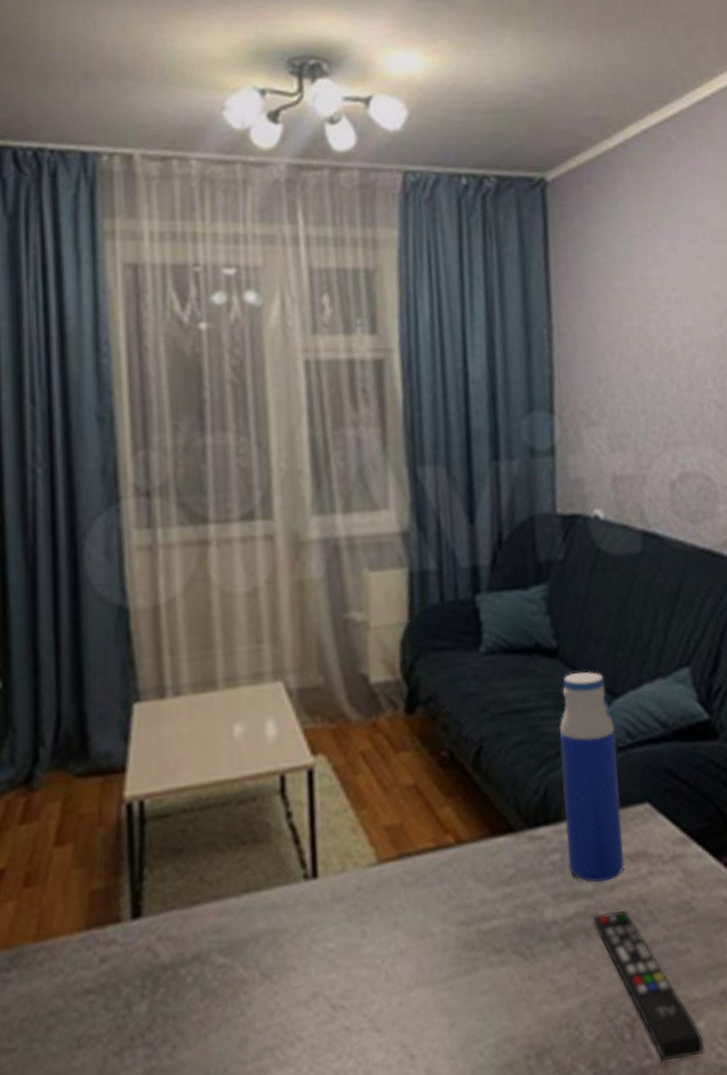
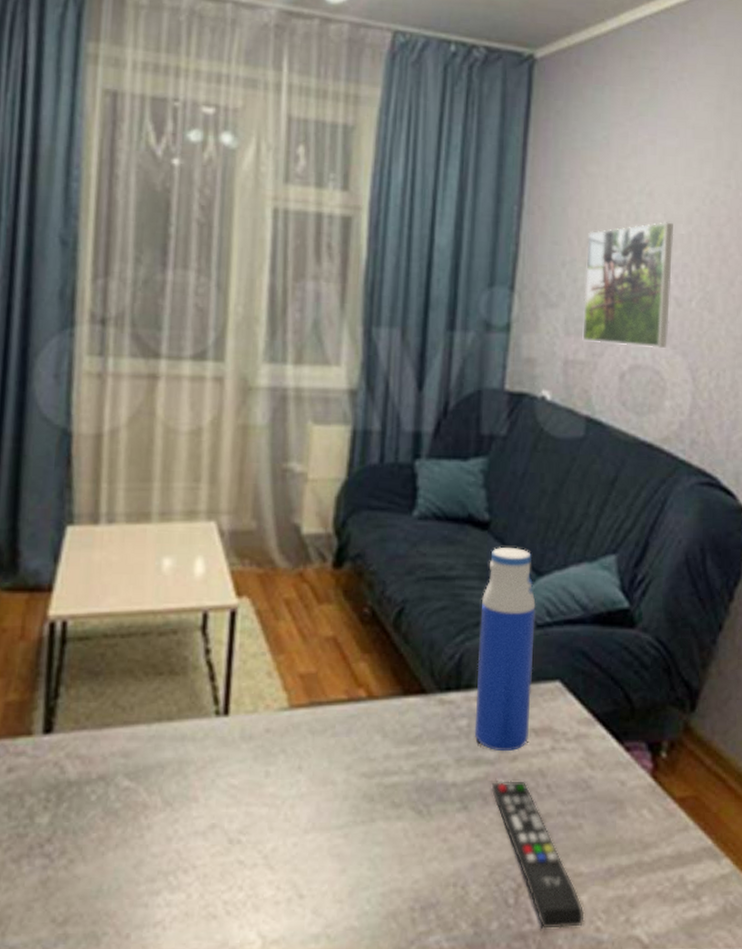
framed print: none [620,326,714,456] -> present [582,222,674,349]

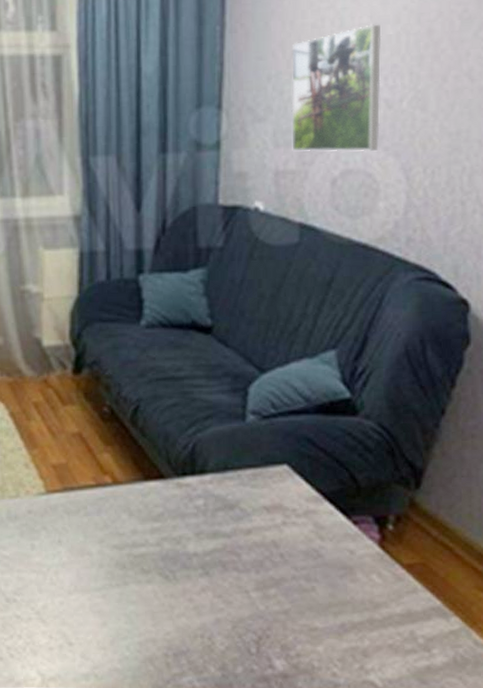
water bottle: present [474,546,536,752] -> none [209,348,262,526]
remote control: present [491,781,585,929] -> none [229,551,321,673]

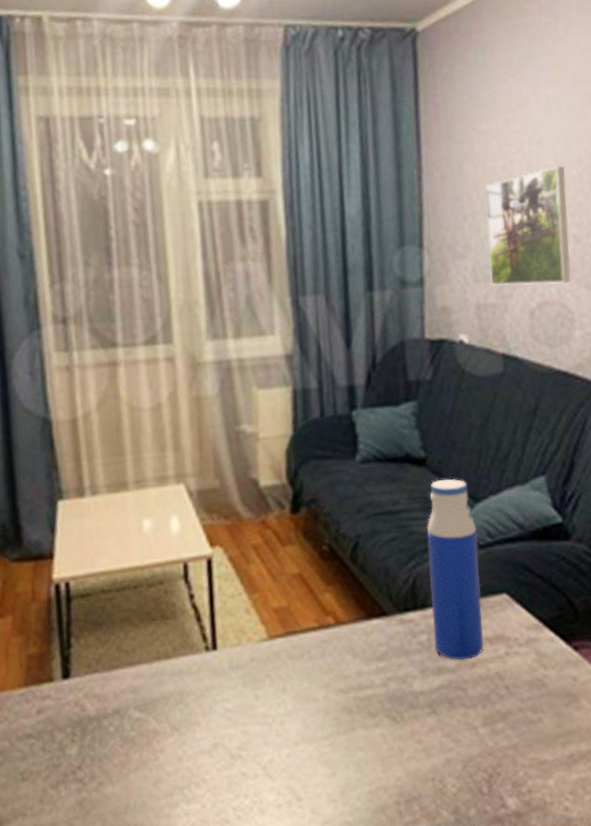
water bottle: none [209,348,262,526] -> present [426,479,484,660]

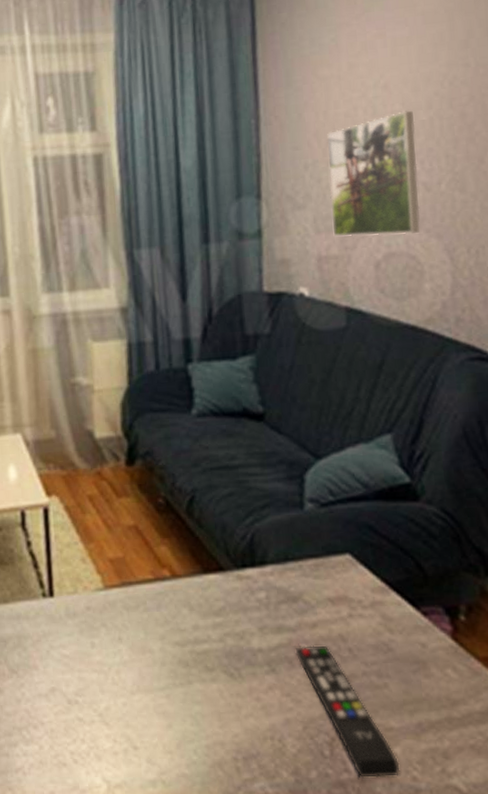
water bottle: present [426,479,484,660] -> none [265,435,325,620]
remote control: none [455,684,553,812] -> present [295,645,400,778]

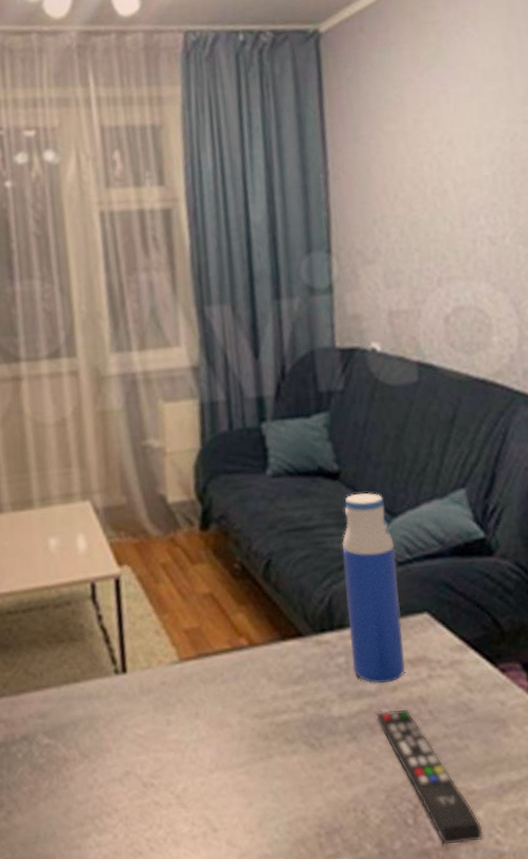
water bottle: none [265,435,325,620] -> present [341,493,405,683]
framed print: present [326,110,420,237] -> none [394,165,487,291]

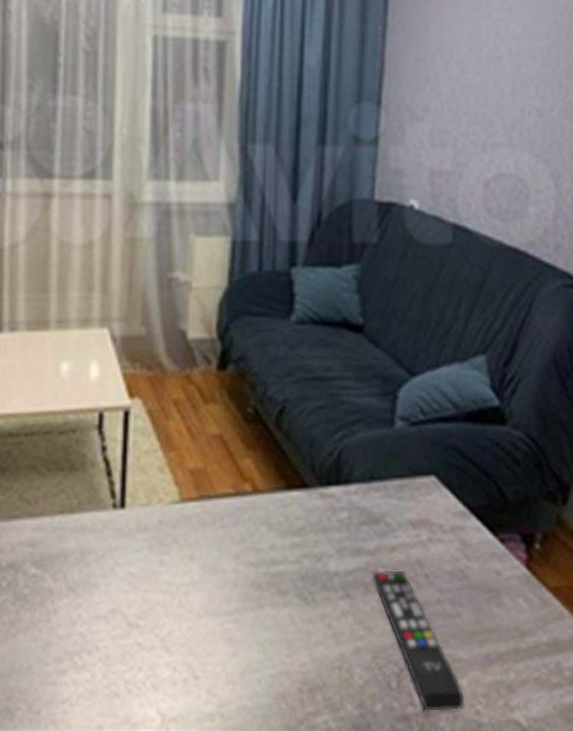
water bottle: present [341,493,405,683] -> none [354,348,410,543]

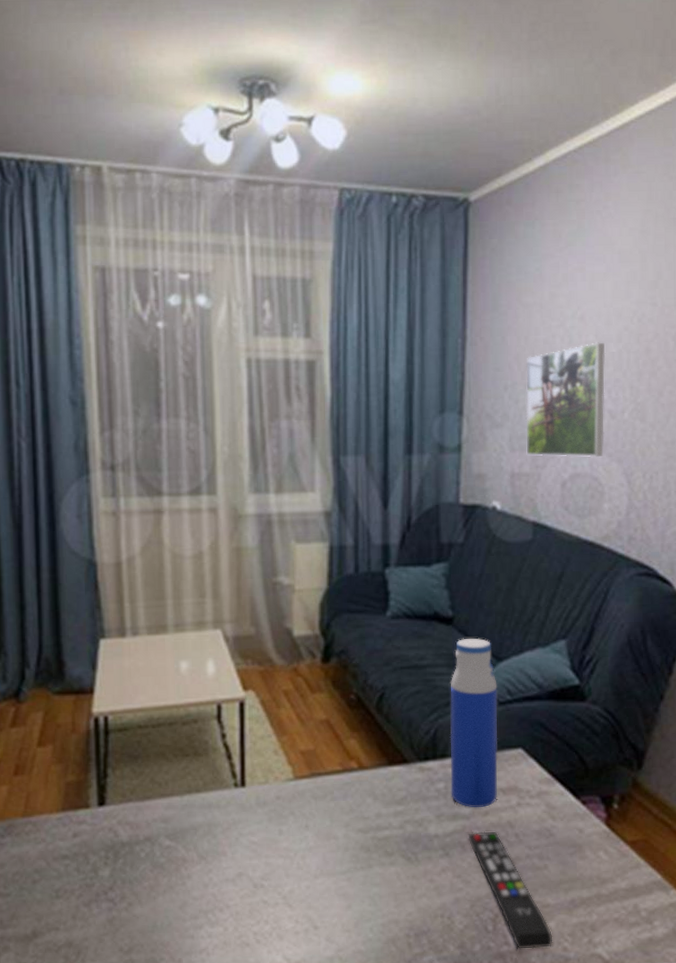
water bottle: none [354,348,410,543] -> present [450,638,498,808]
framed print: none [447,36,534,157] -> present [526,342,606,458]

